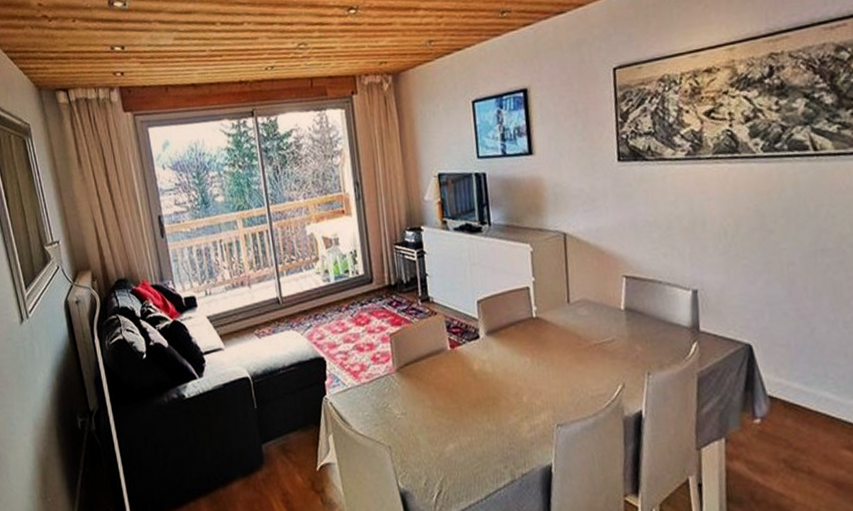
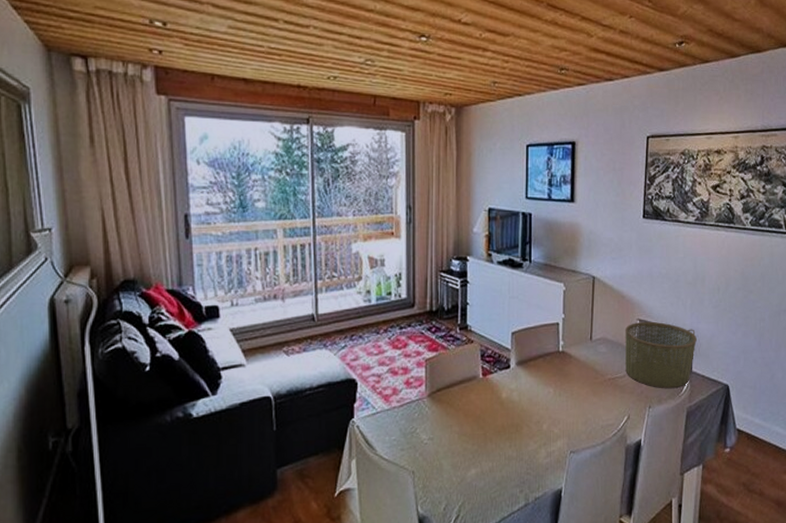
basket: none [608,277,704,352] -> present [624,321,698,389]

